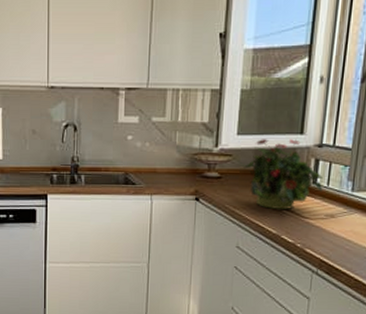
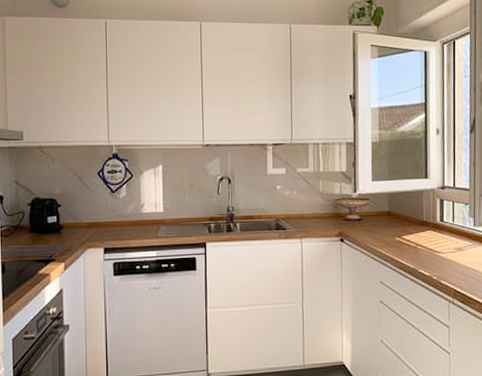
potted plant: present [243,139,323,210] -> none [379,183,450,247]

